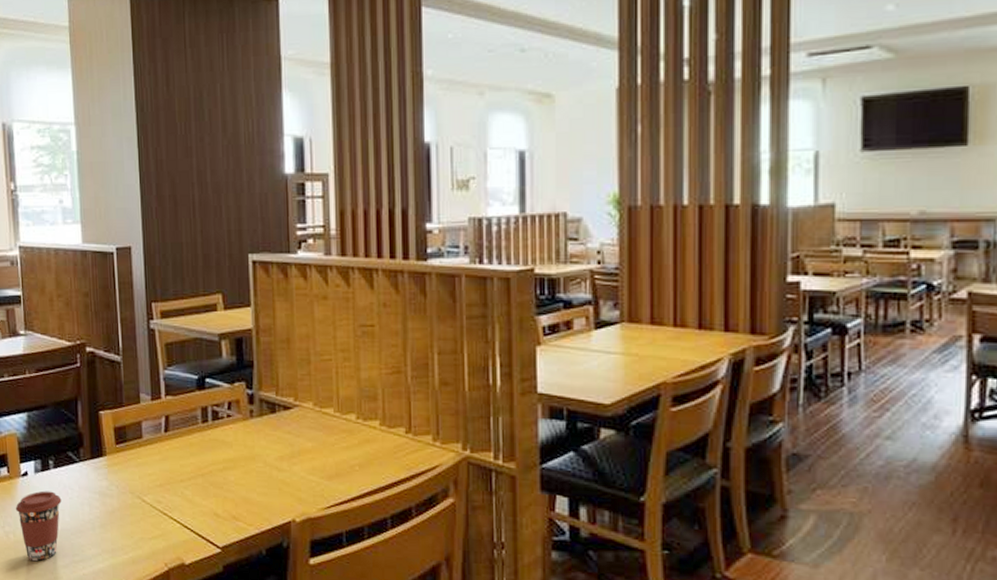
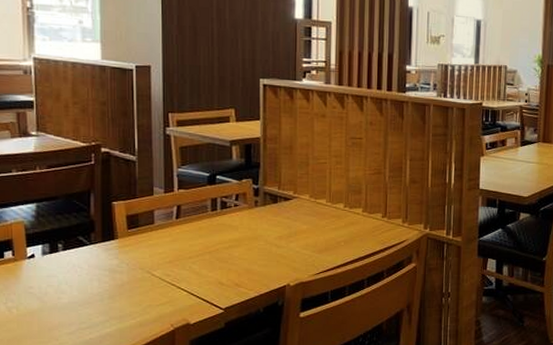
coffee cup: present [15,490,62,562] -> none [19,270,70,331]

